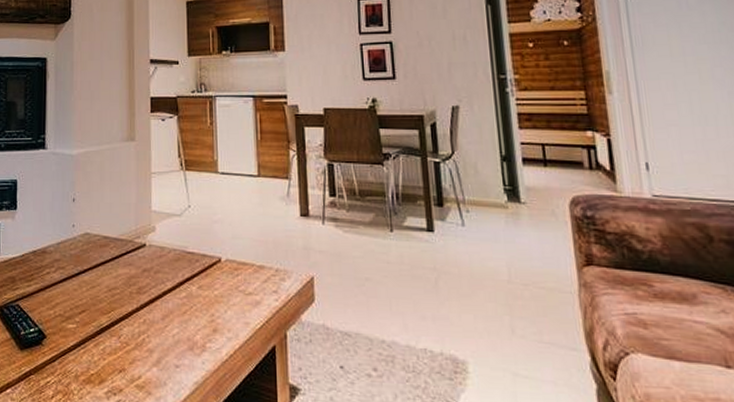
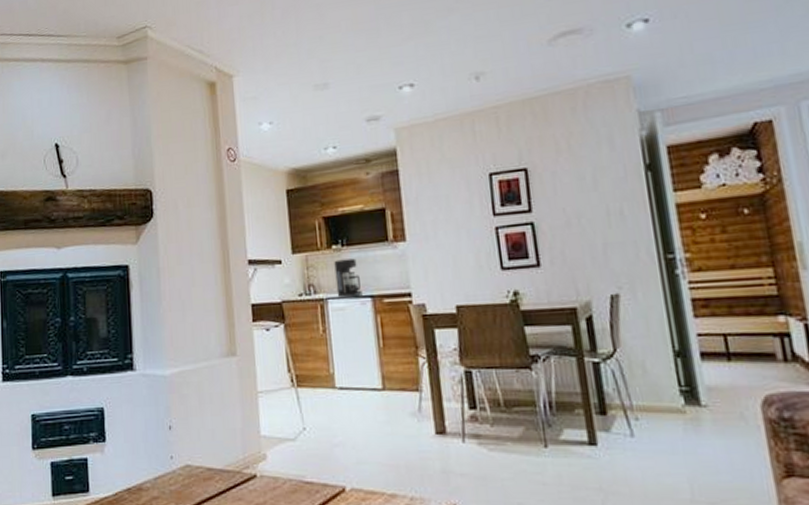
coffee maker: none [223,63,246,96] -> present [334,258,363,297]

